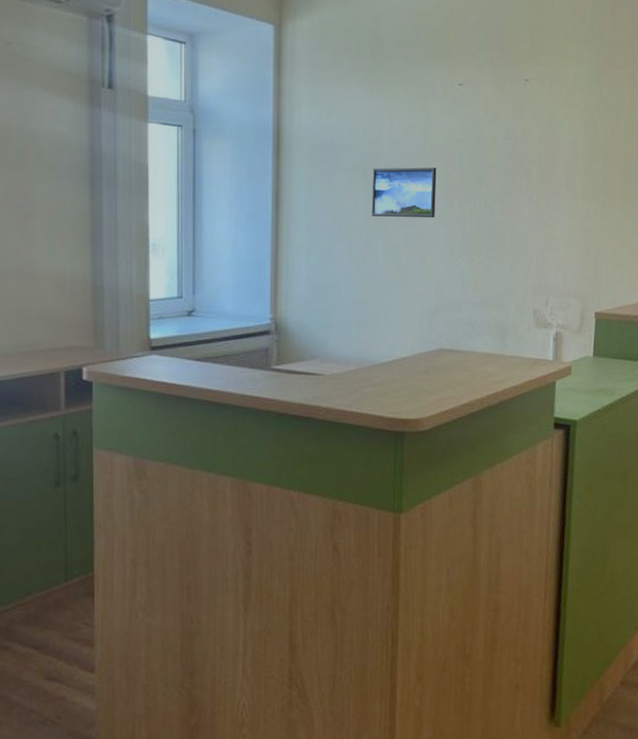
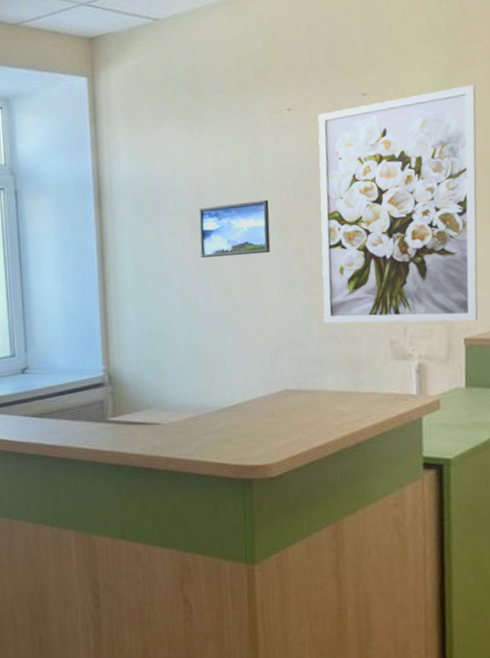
wall art: none [478,85,619,298] -> present [318,85,478,324]

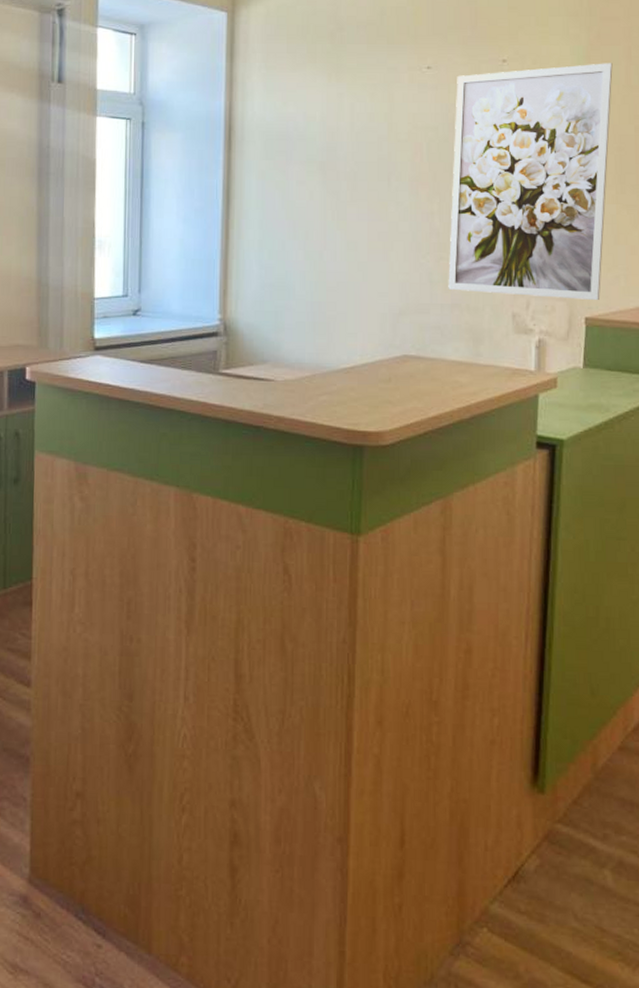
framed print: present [198,199,271,258] -> none [329,157,402,213]

